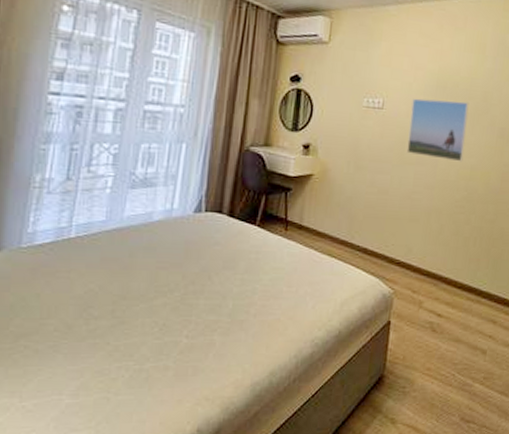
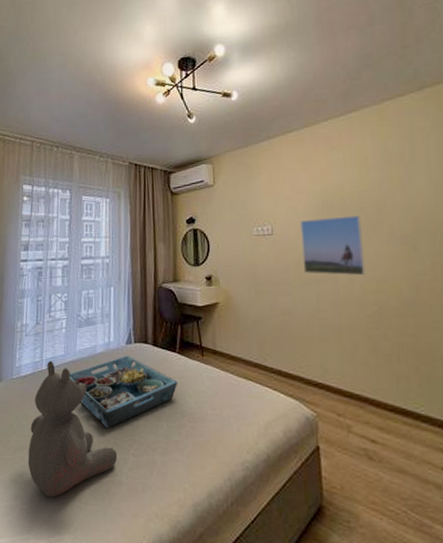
teddy bear: none [35,226,166,390] -> present [27,360,118,498]
serving tray: none [109,225,254,309] -> present [69,355,178,429]

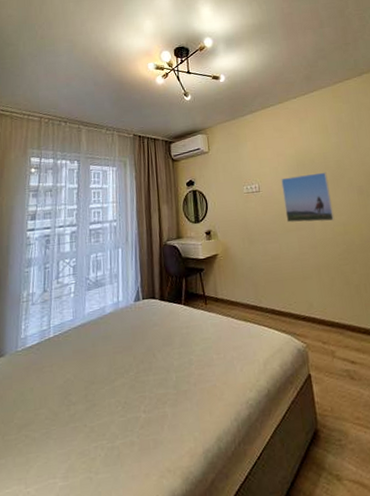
teddy bear: present [27,360,118,498] -> none [33,327,129,474]
serving tray: present [69,355,178,429] -> none [78,312,185,389]

